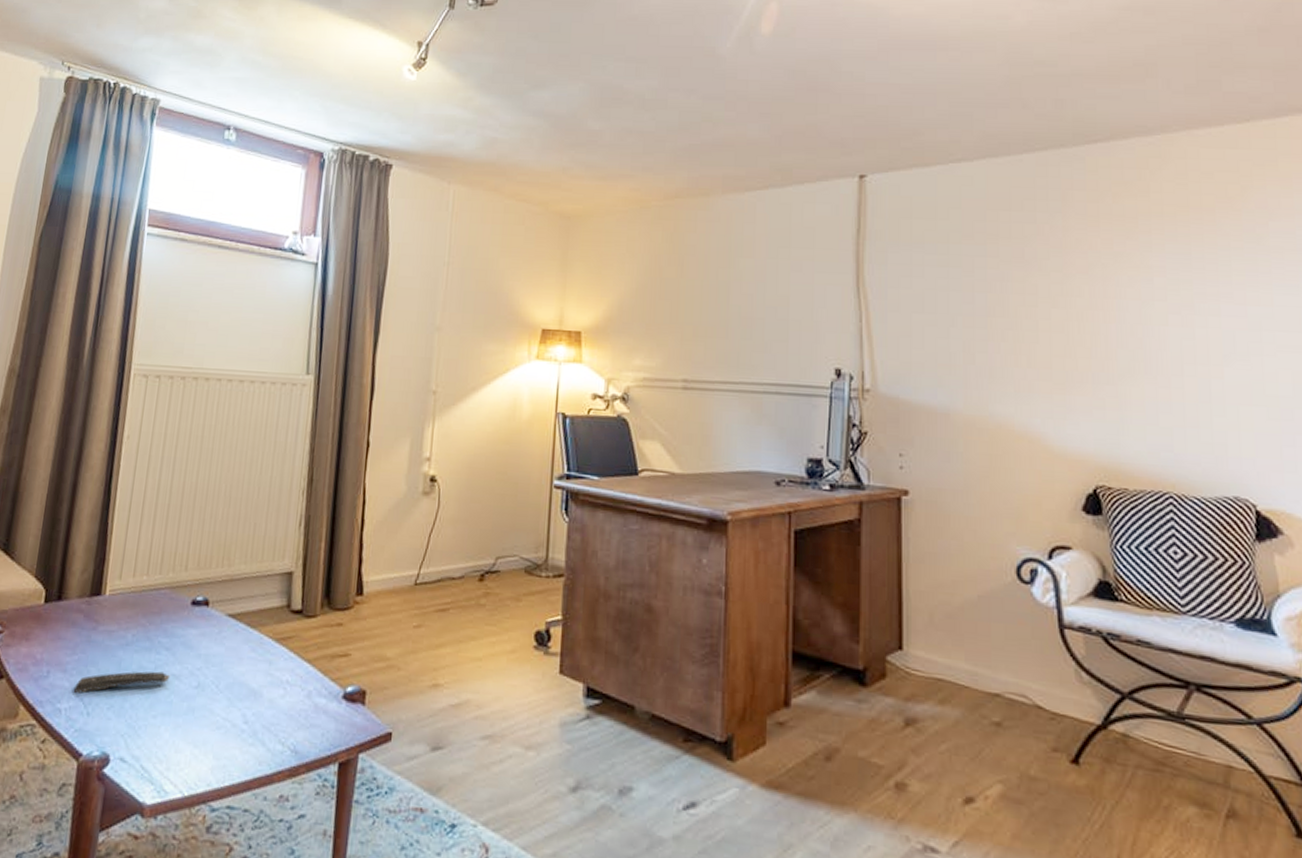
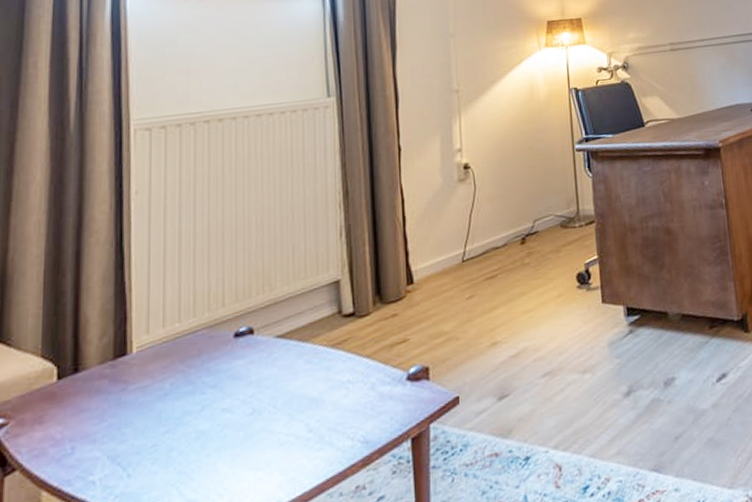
remote control: present [73,671,171,693] -> none [107,410,221,460]

